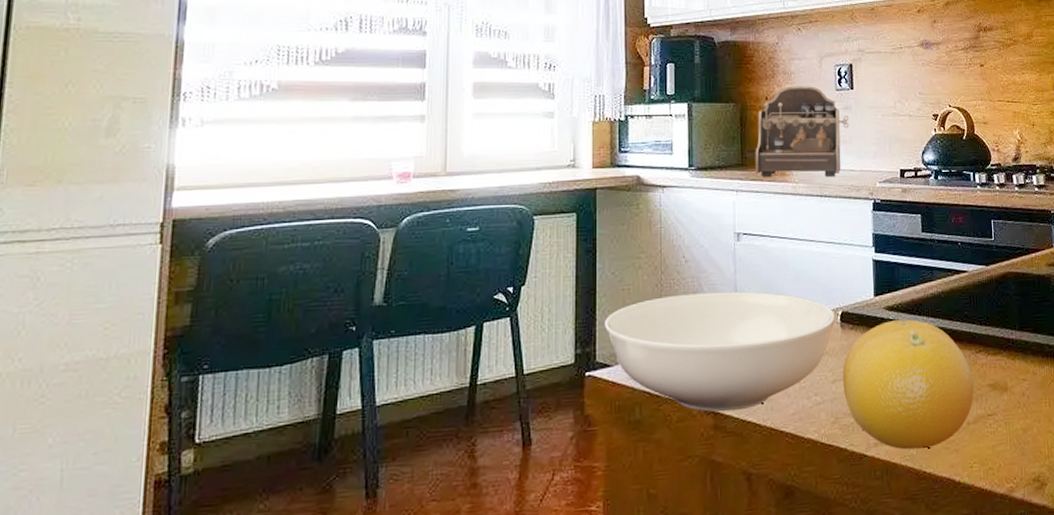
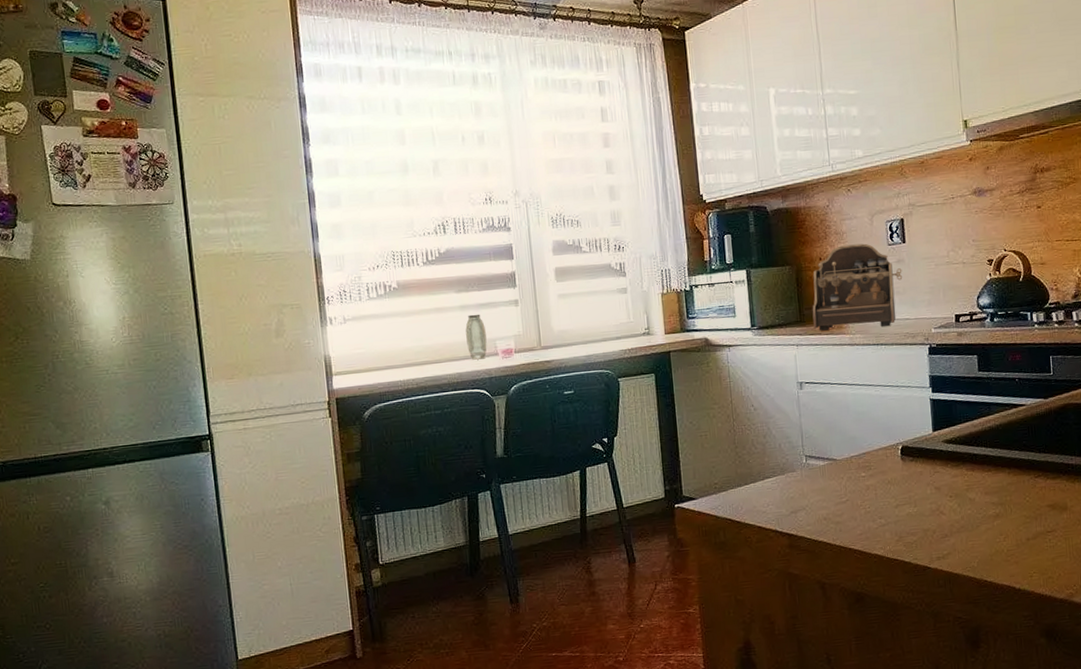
vase: none [355,128,381,183] -> present [465,314,487,360]
bowl: present [604,291,836,413] -> none [686,432,897,534]
fruit: present [842,319,974,450] -> none [904,450,1033,563]

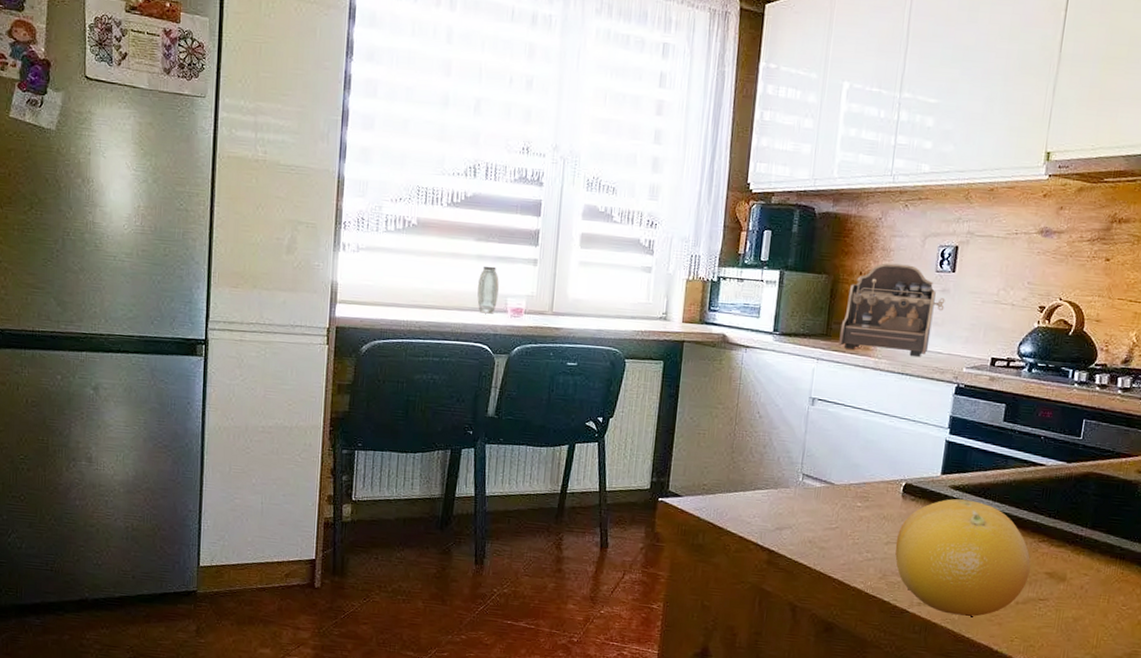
fruit: none [904,450,1033,563] -> present [895,498,1031,617]

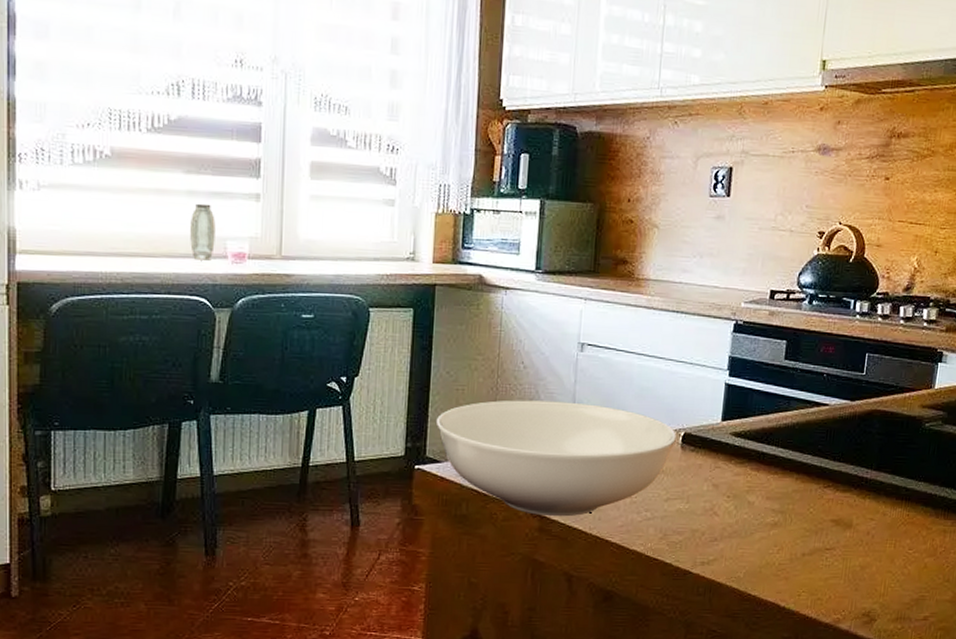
bowl: none [678,445,899,553] -> present [435,400,678,517]
spice rack: present [838,263,945,358] -> none [608,188,721,293]
fruit: present [895,498,1031,617] -> none [675,447,816,572]

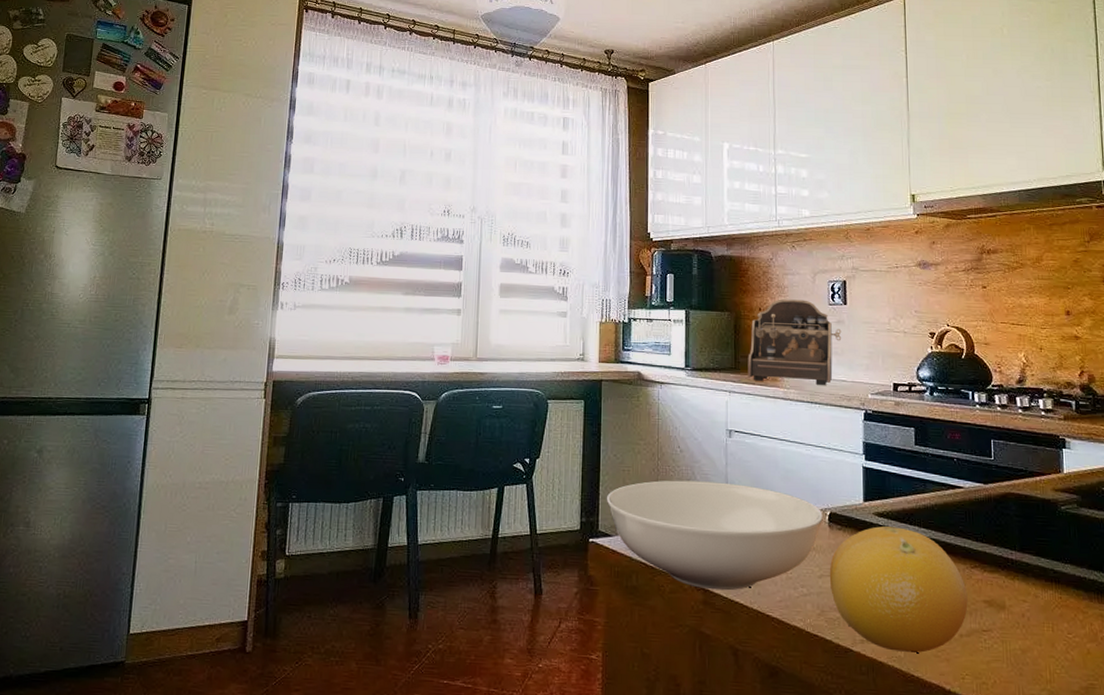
vase: present [190,203,215,261] -> none [406,317,426,362]
spice rack: none [608,188,721,293] -> present [748,299,842,386]
fruit: none [675,447,816,572] -> present [829,526,968,653]

